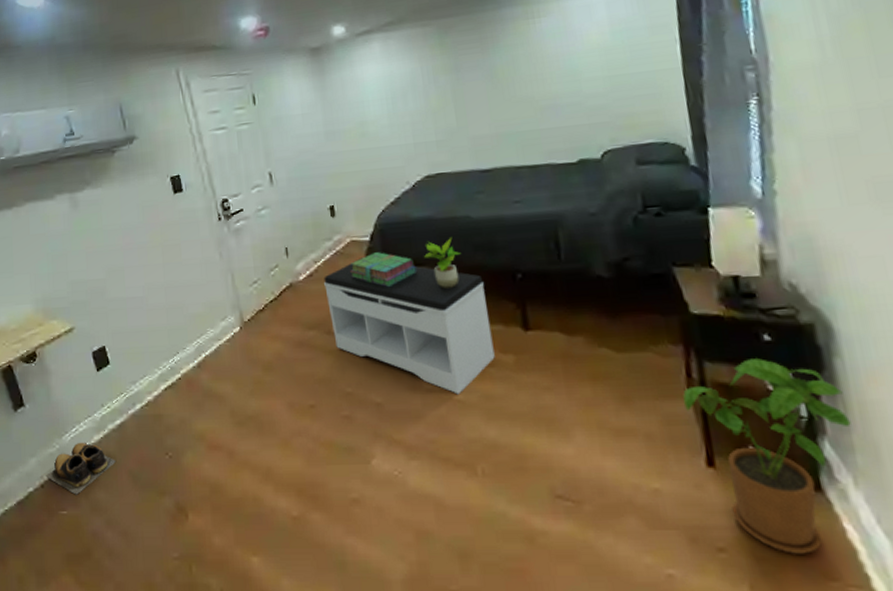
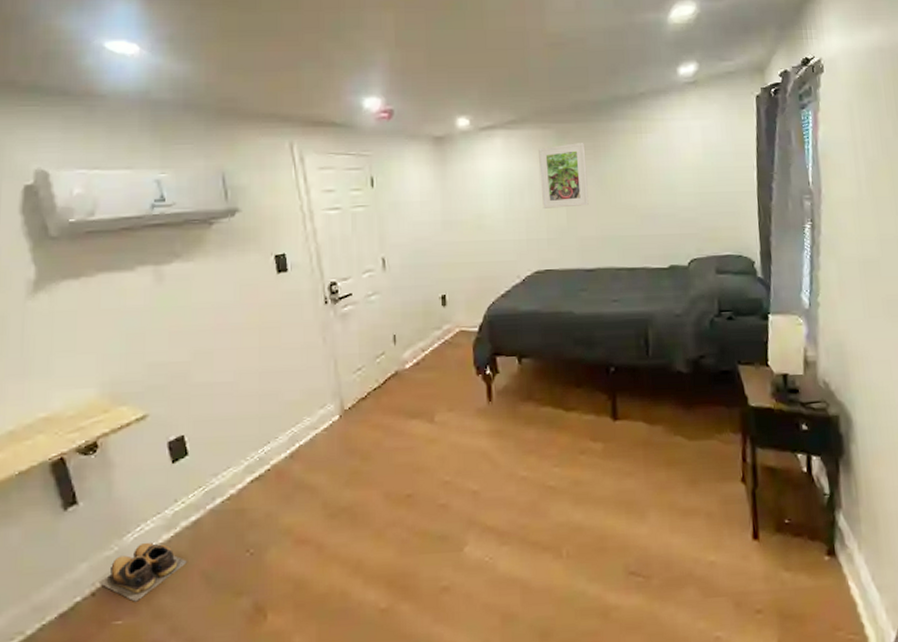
bench: present [324,258,495,395] -> none [430,348,586,481]
stack of books: present [350,252,418,287] -> none [457,343,521,377]
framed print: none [419,35,479,110] -> present [539,142,589,209]
potted plant: present [424,238,460,288] -> none [529,332,562,380]
house plant: present [683,358,851,554] -> none [738,445,859,611]

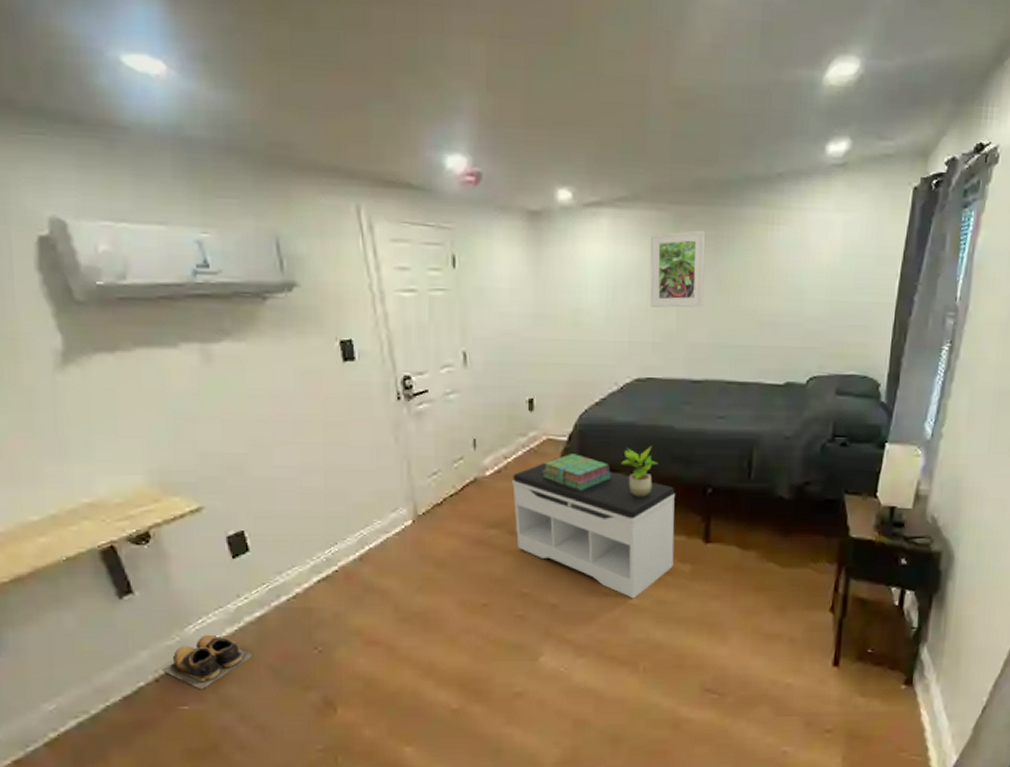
bench: none [430,348,586,481] -> present [512,458,675,599]
stack of books: none [457,343,521,377] -> present [542,454,612,490]
potted plant: none [529,332,562,380] -> present [621,446,658,497]

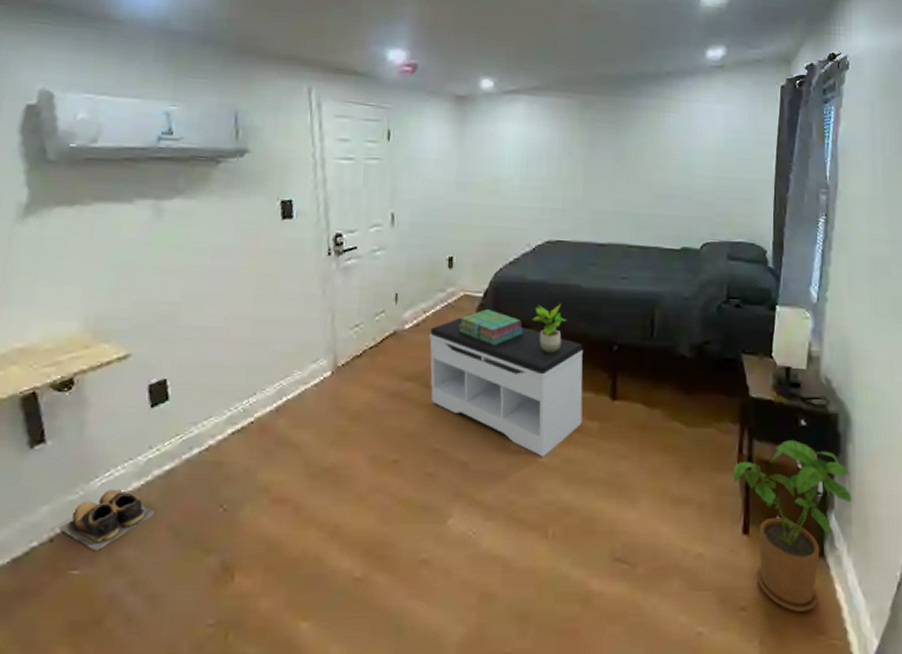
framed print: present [650,229,706,308] -> none [559,115,608,180]
house plant: none [827,579,947,733] -> present [733,440,852,612]

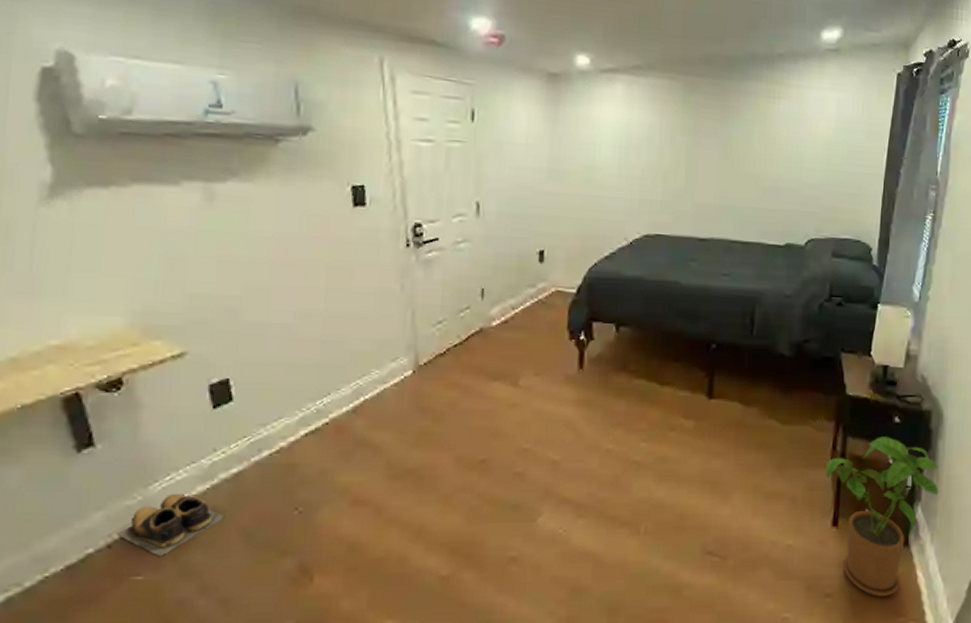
bench: present [429,313,583,457] -> none [519,310,680,456]
stack of books: present [458,309,524,345] -> none [549,306,619,343]
potted plant: present [533,304,566,353] -> none [628,301,664,351]

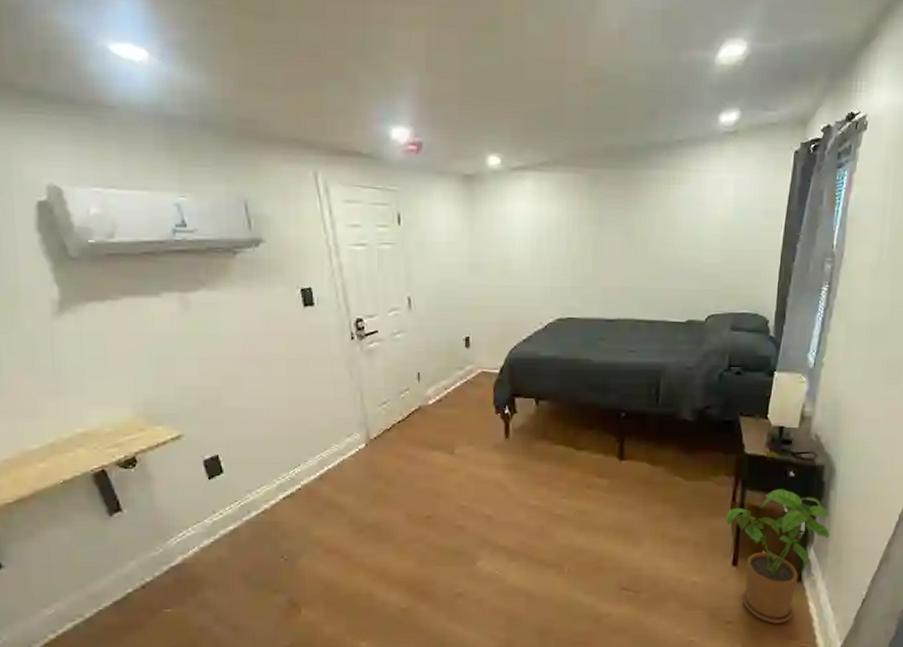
shoes: present [116,493,226,557] -> none [147,546,228,595]

